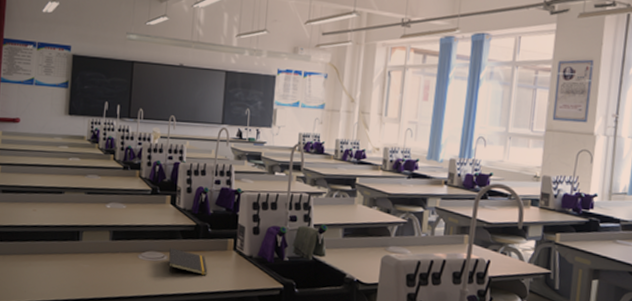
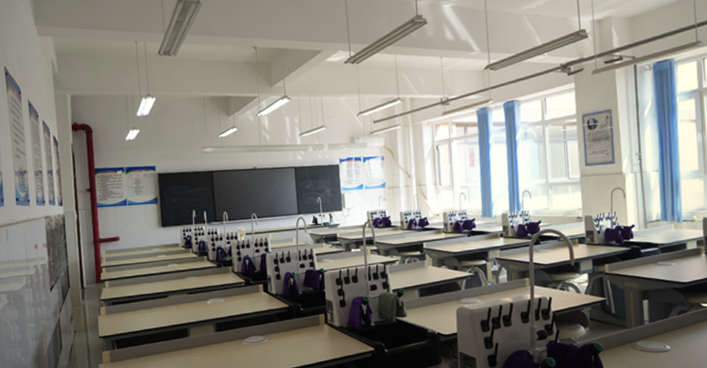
notepad: present [168,248,208,275] -> none [269,330,306,354]

